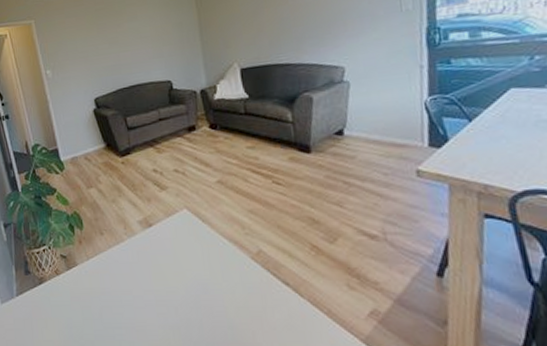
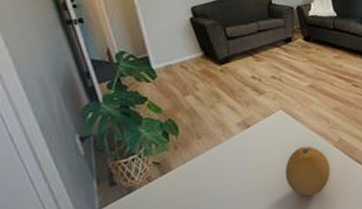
fruit: none [192,255,248,318] -> present [285,146,330,197]

